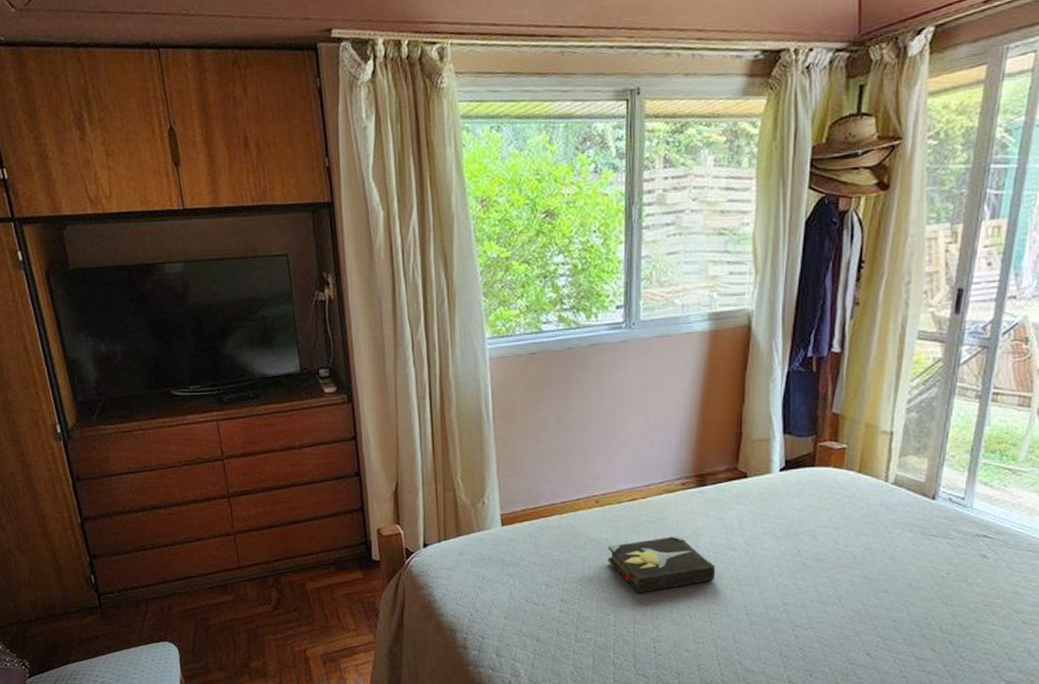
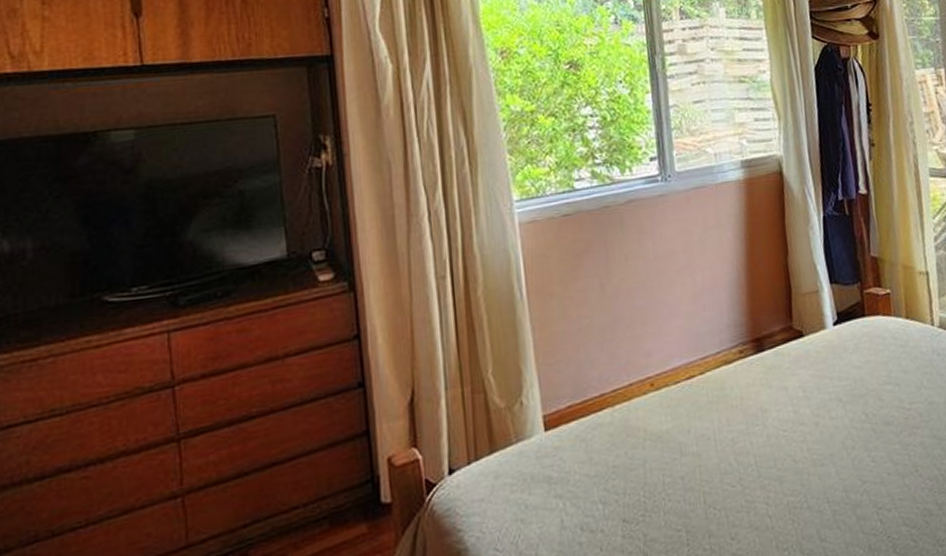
hardback book: present [607,535,716,594] -> none [669,414,789,497]

